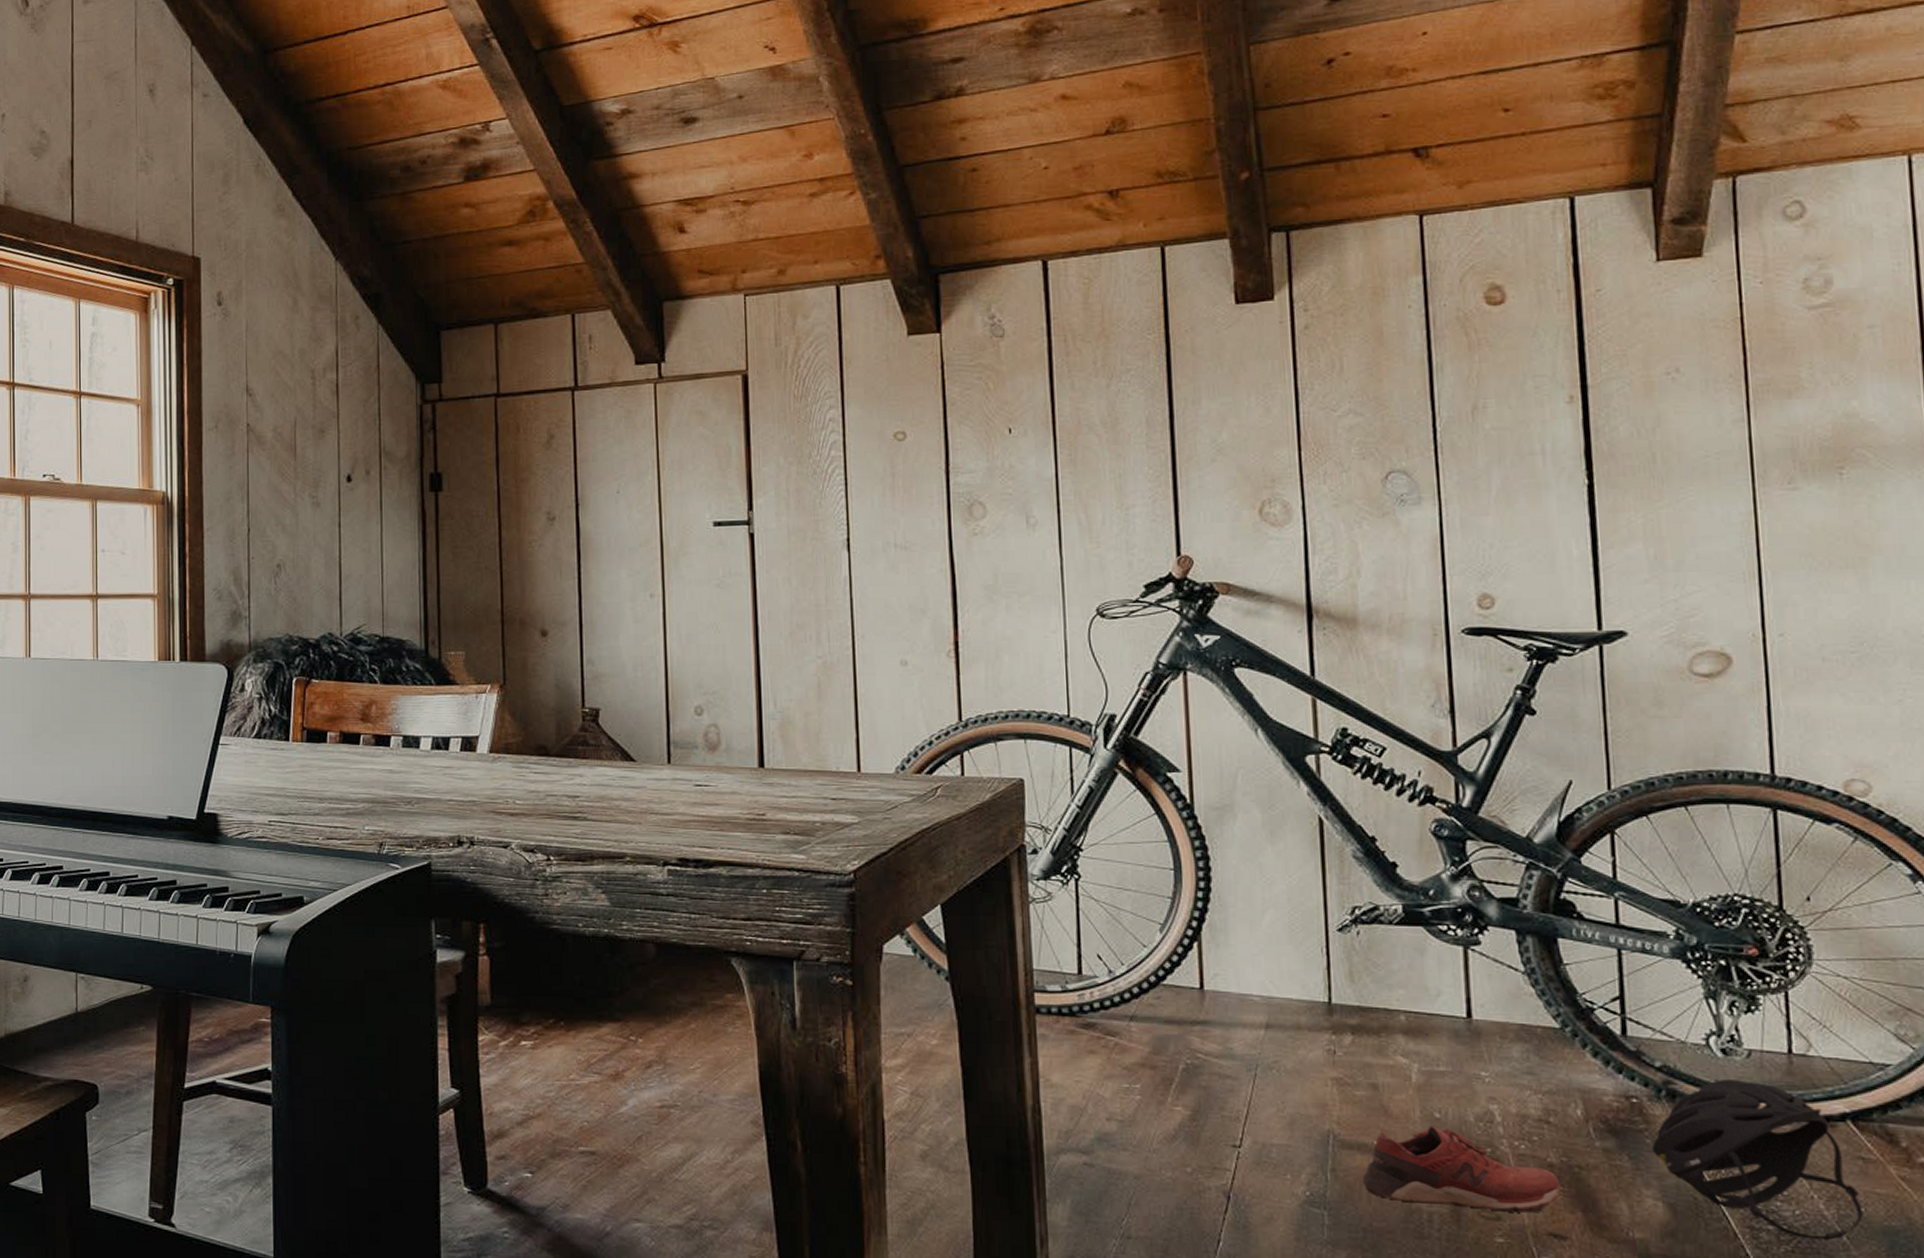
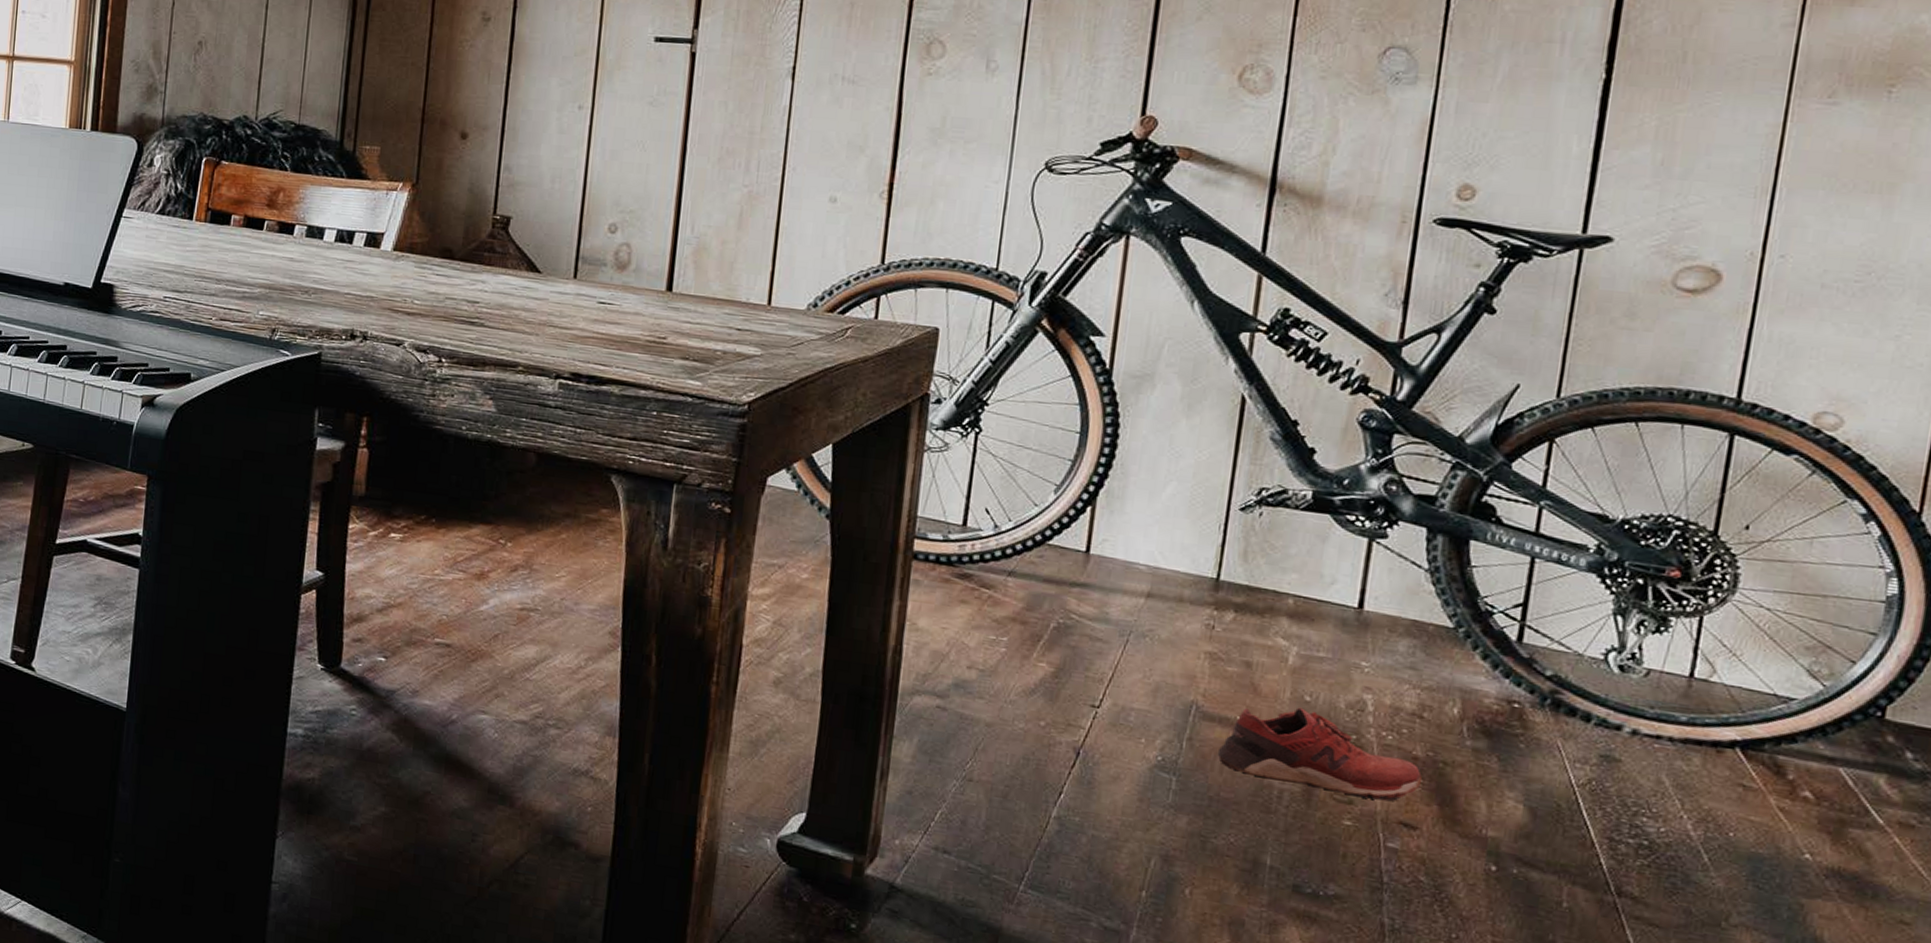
bicycle helmet: present [1651,1079,1863,1242] -> none [1523,694,1732,861]

